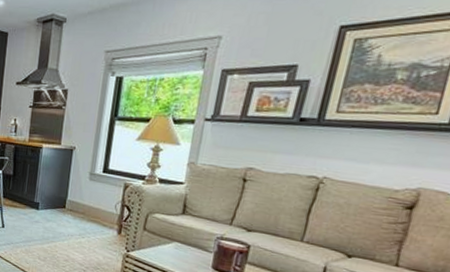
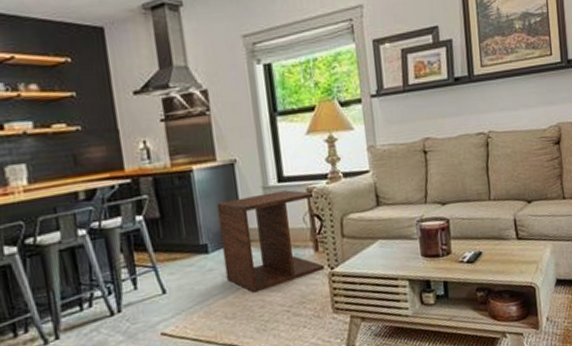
side table: none [46,176,129,250] -> present [216,190,325,293]

